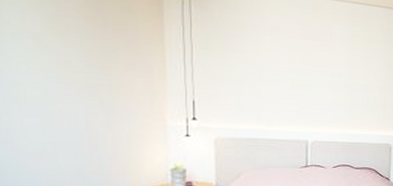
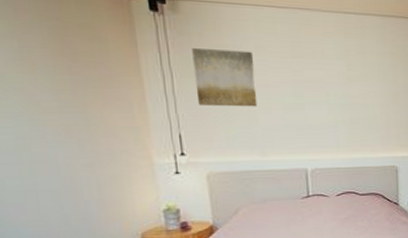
wall art: none [212,24,268,81] -> present [192,48,258,107]

